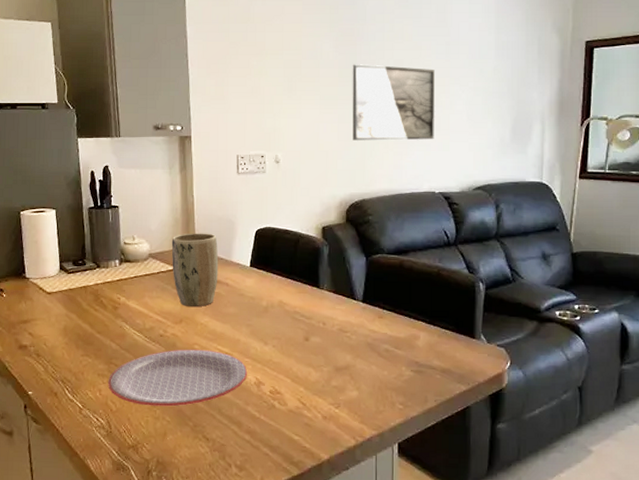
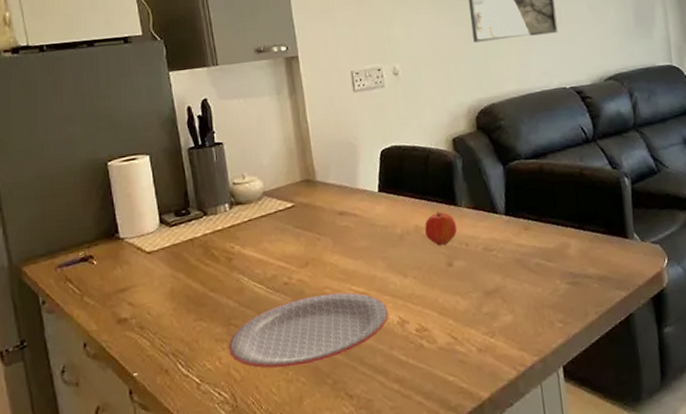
plant pot: present [171,233,219,307] -> none [287,160,344,247]
apple: none [288,291,317,322] -> present [425,212,457,246]

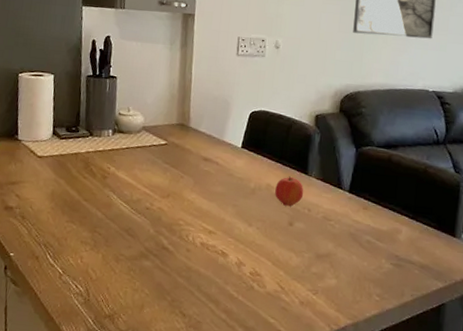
plate: present [227,292,389,368] -> none [89,223,230,280]

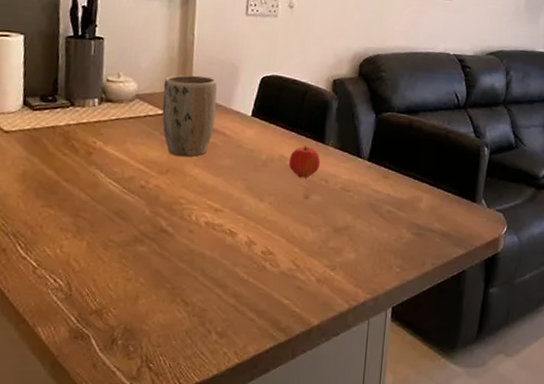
plant pot: none [164,109,212,184] -> present [162,75,218,157]

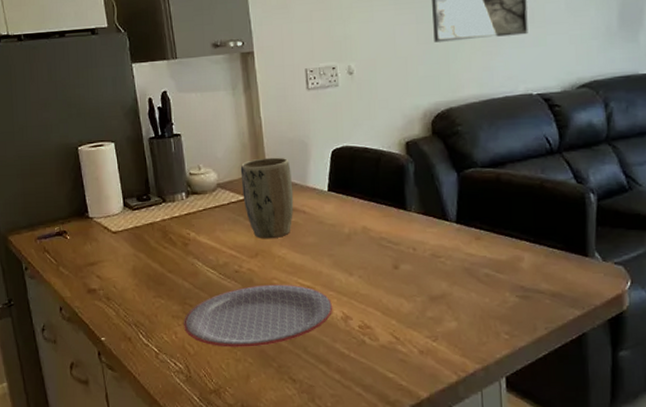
plate: none [71,203,239,267] -> present [183,284,333,347]
apple: present [289,146,321,178] -> none [373,215,406,248]

